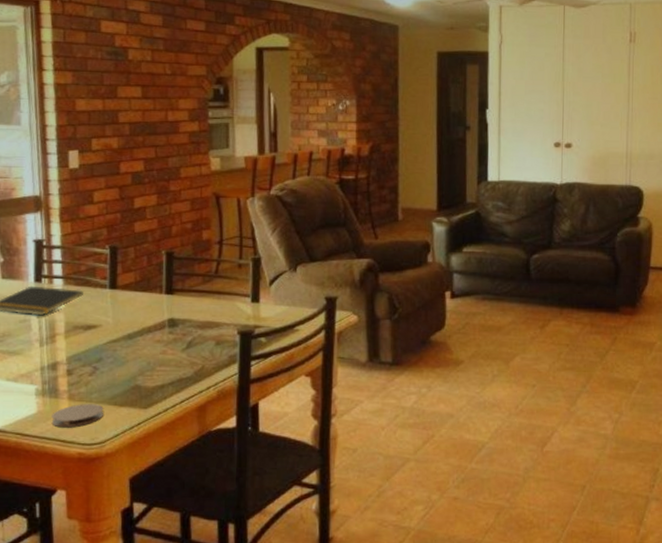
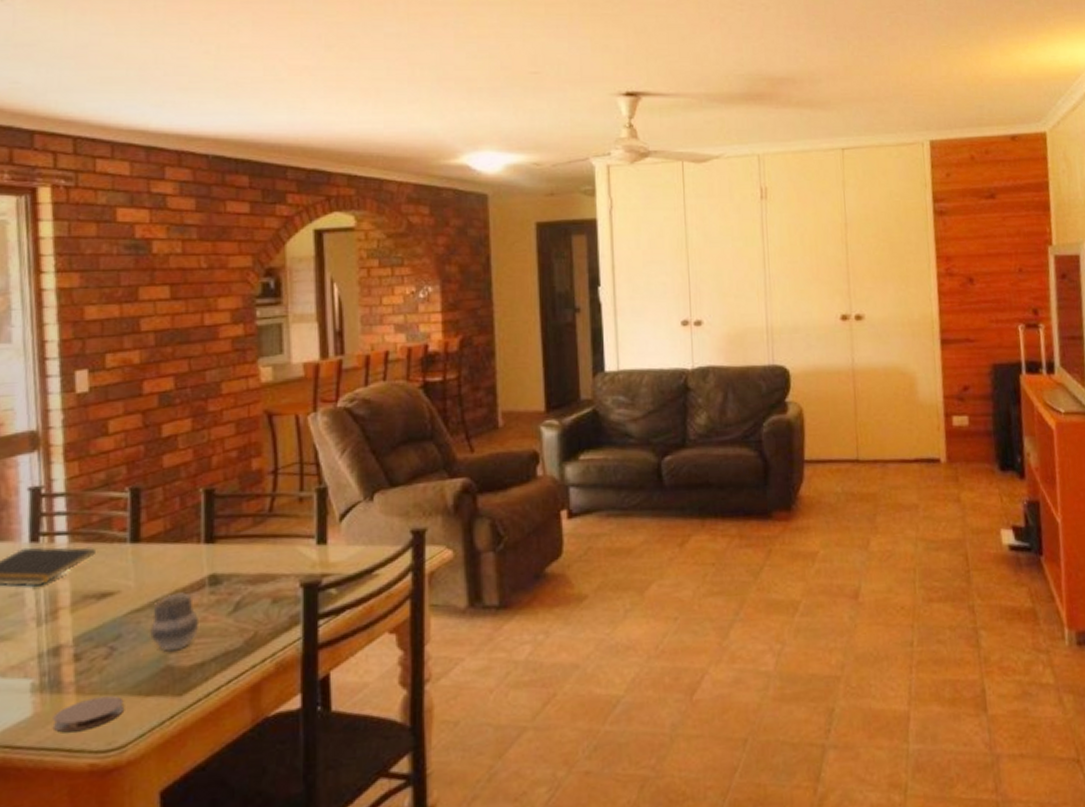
cup: none [123,330,161,374] -> present [150,592,200,651]

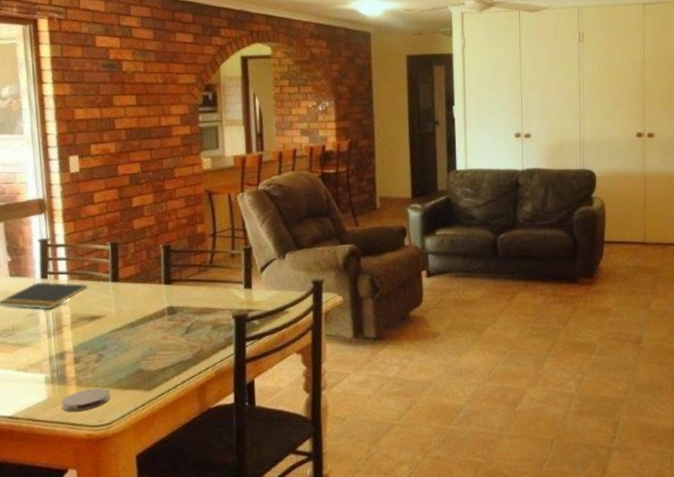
cup: present [150,592,200,651] -> none [127,318,162,359]

